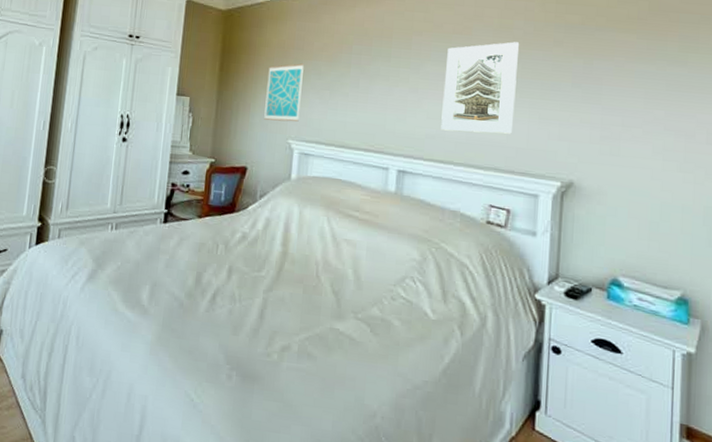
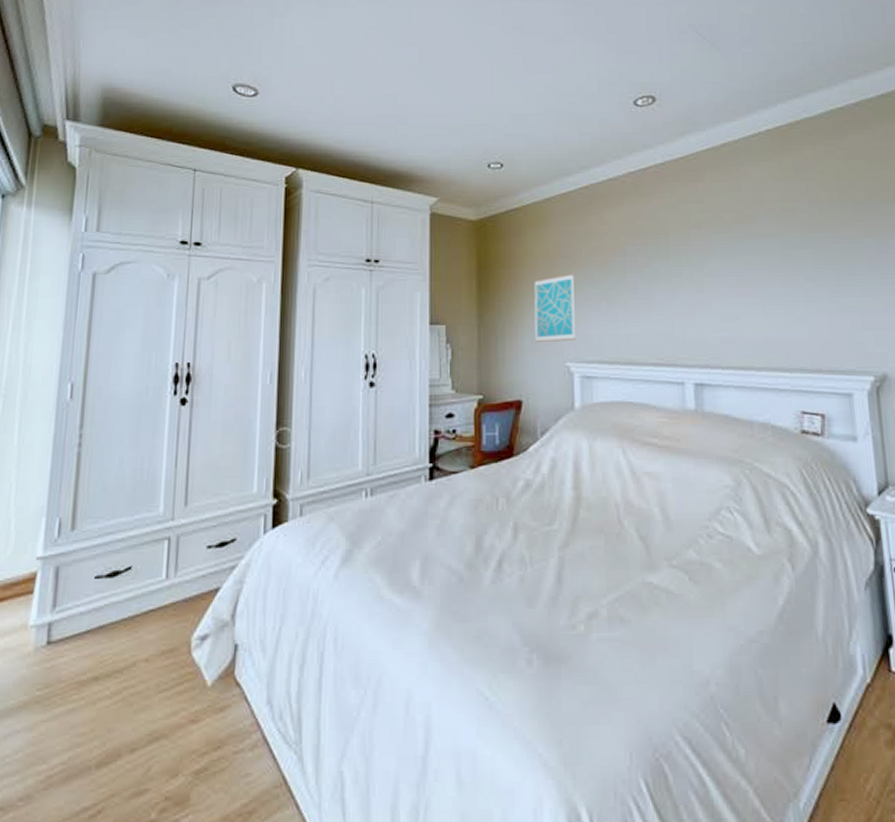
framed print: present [441,41,520,134] -> none [730,226,813,332]

